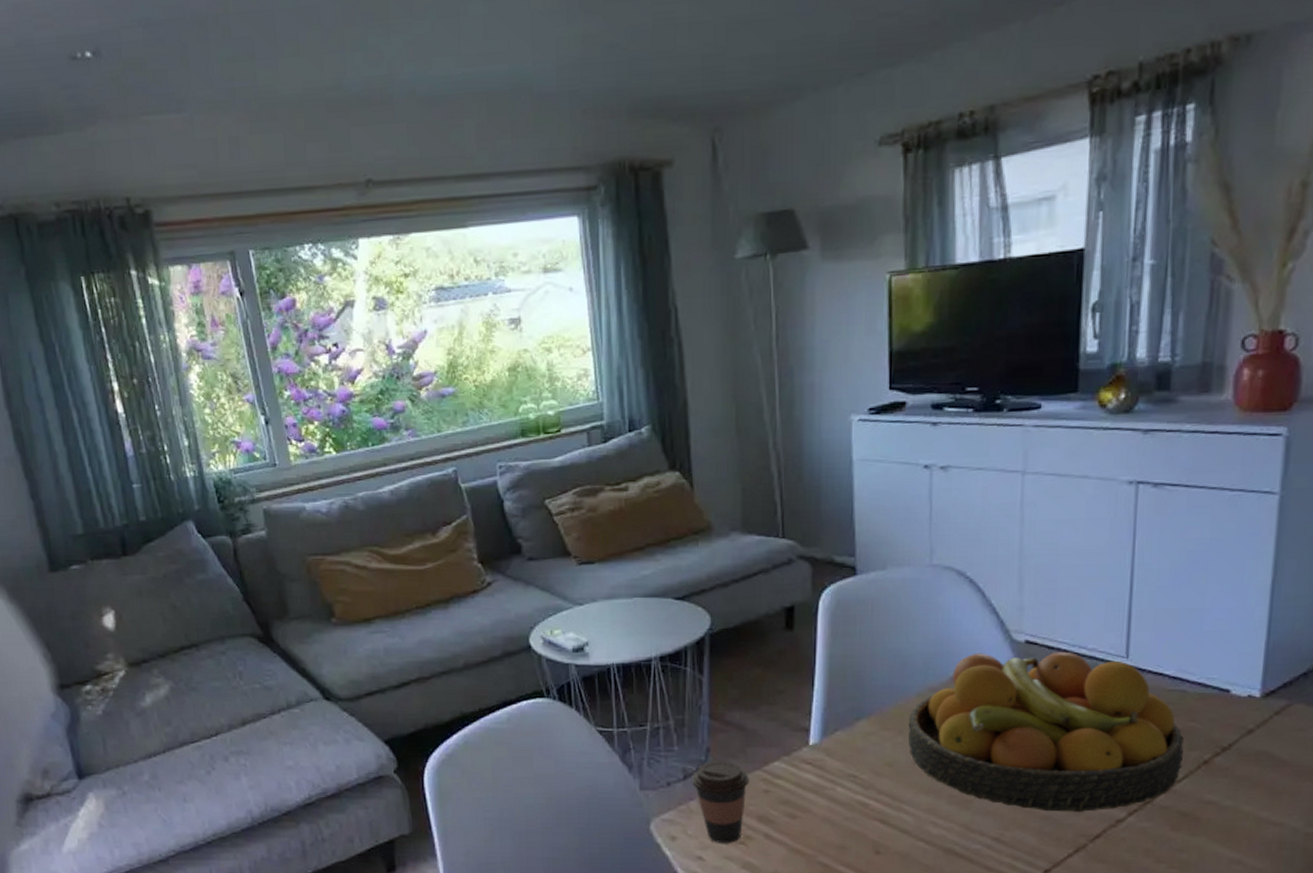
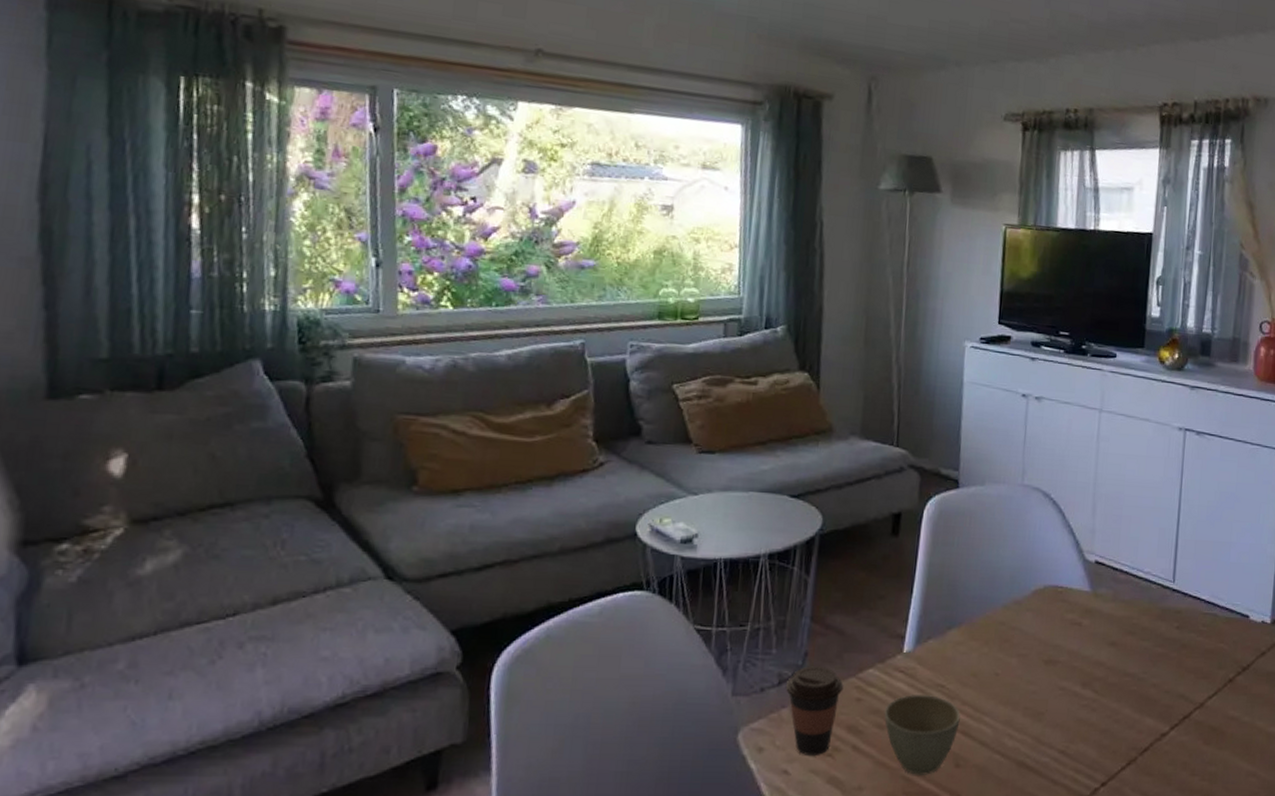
cup: none [794,784,877,861] -> present [884,693,961,775]
fruit bowl: present [908,651,1184,813] -> none [992,569,1215,727]

